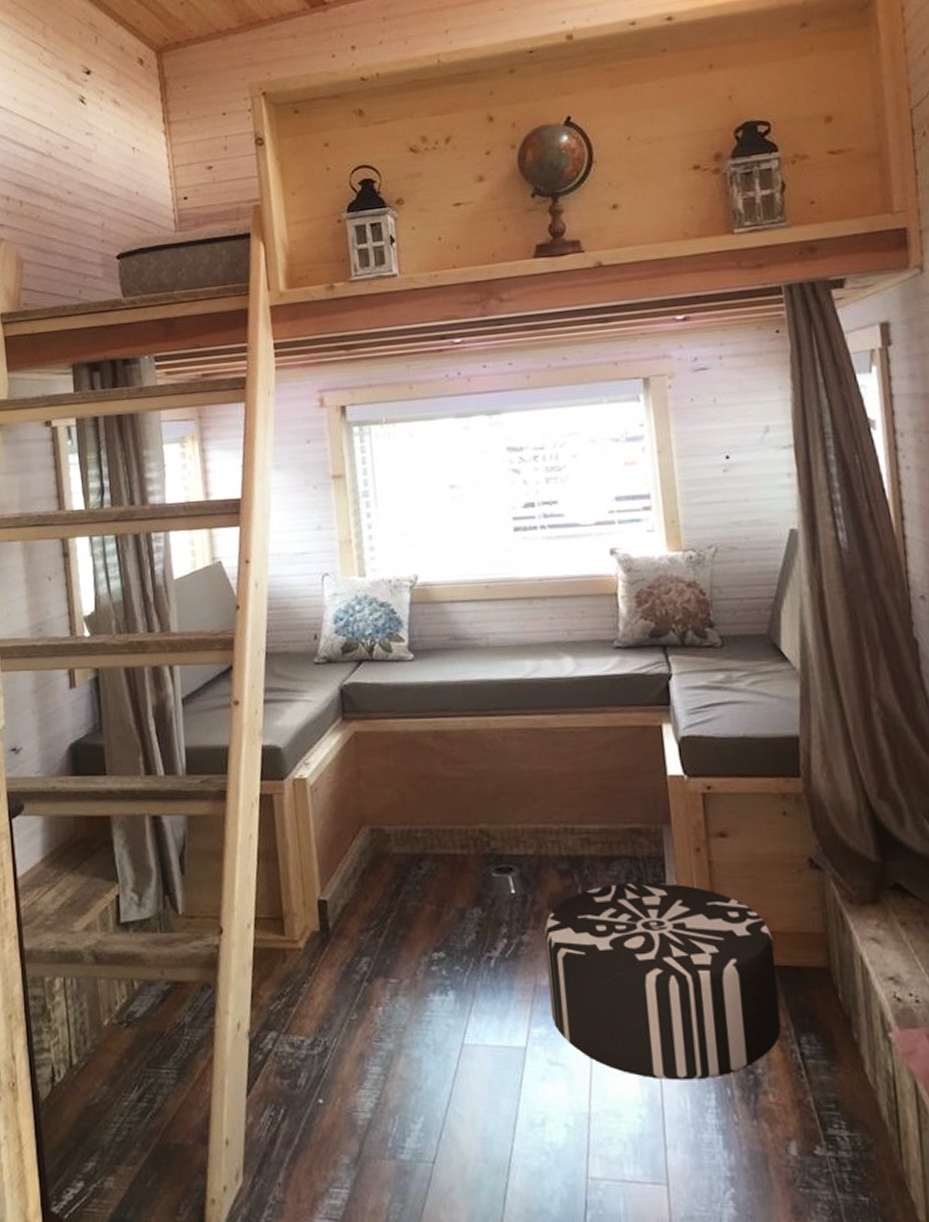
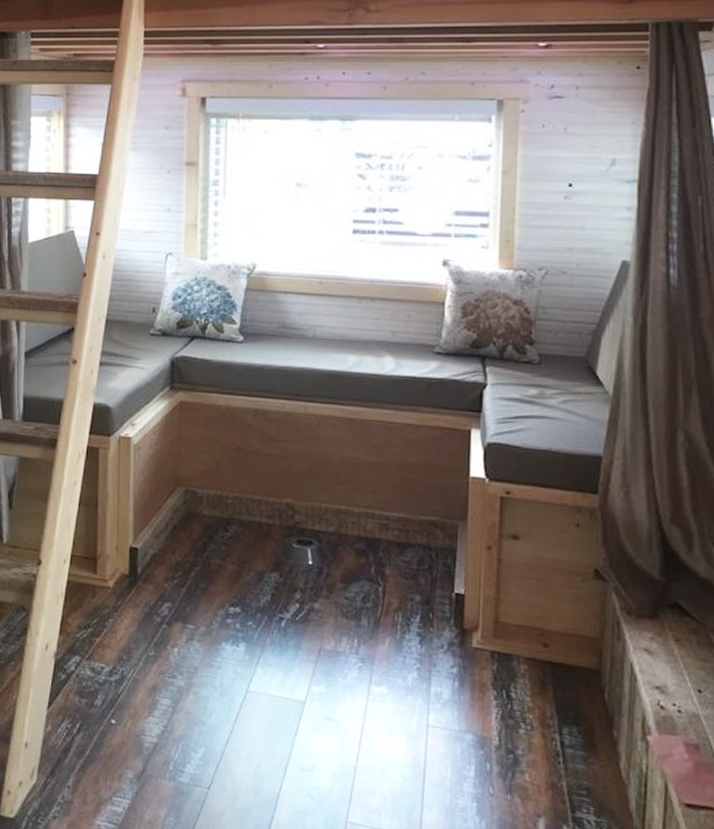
pouf: present [544,882,781,1080] -> none [332,568,549,752]

